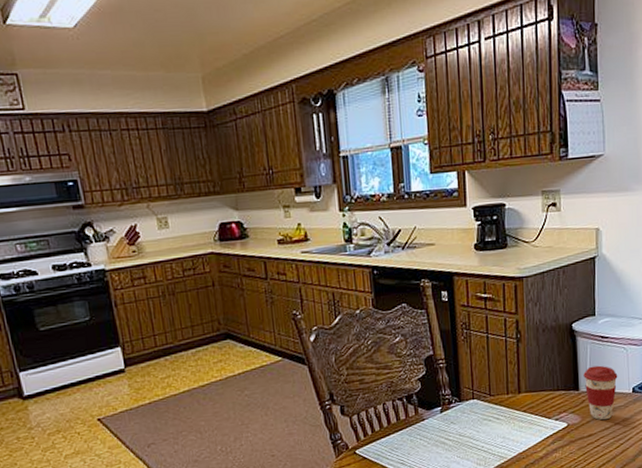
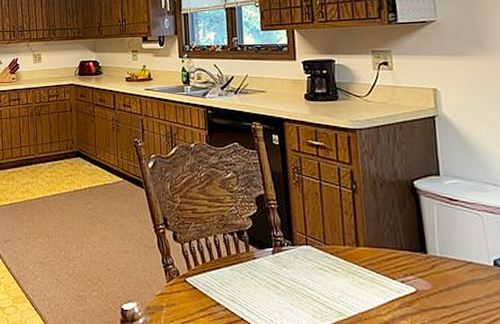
coffee cup: present [583,365,618,420] -> none [431,229,474,293]

